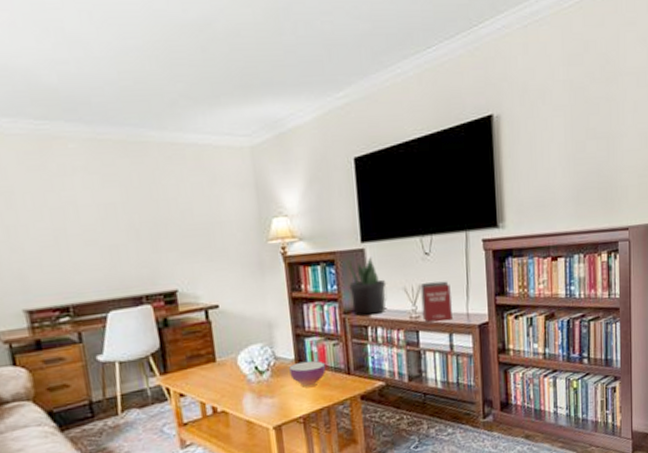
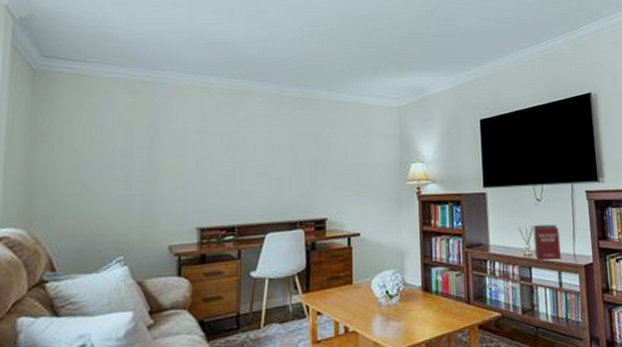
bowl: present [289,360,326,388] -> none [416,288,449,314]
planter: present [347,257,386,315] -> none [471,199,503,250]

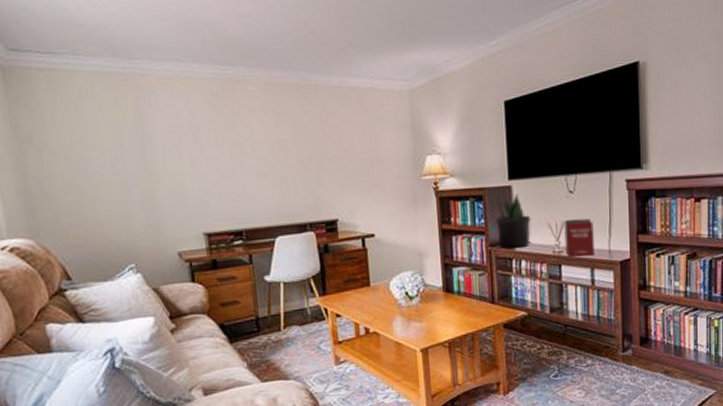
planter: none [471,199,503,250] -> present [494,194,530,248]

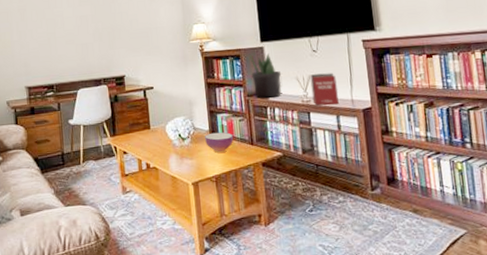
bowl: none [437,288,472,315] -> present [205,132,234,154]

